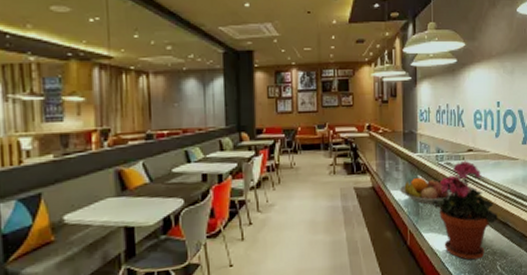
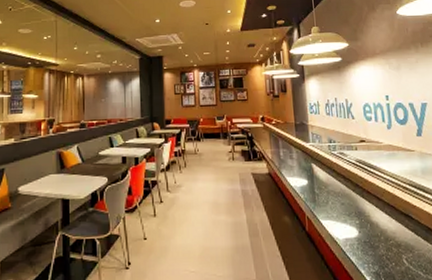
fruit bowl: present [400,178,455,205] -> none [295,166,350,192]
potted plant: present [431,160,498,260] -> none [327,150,399,251]

